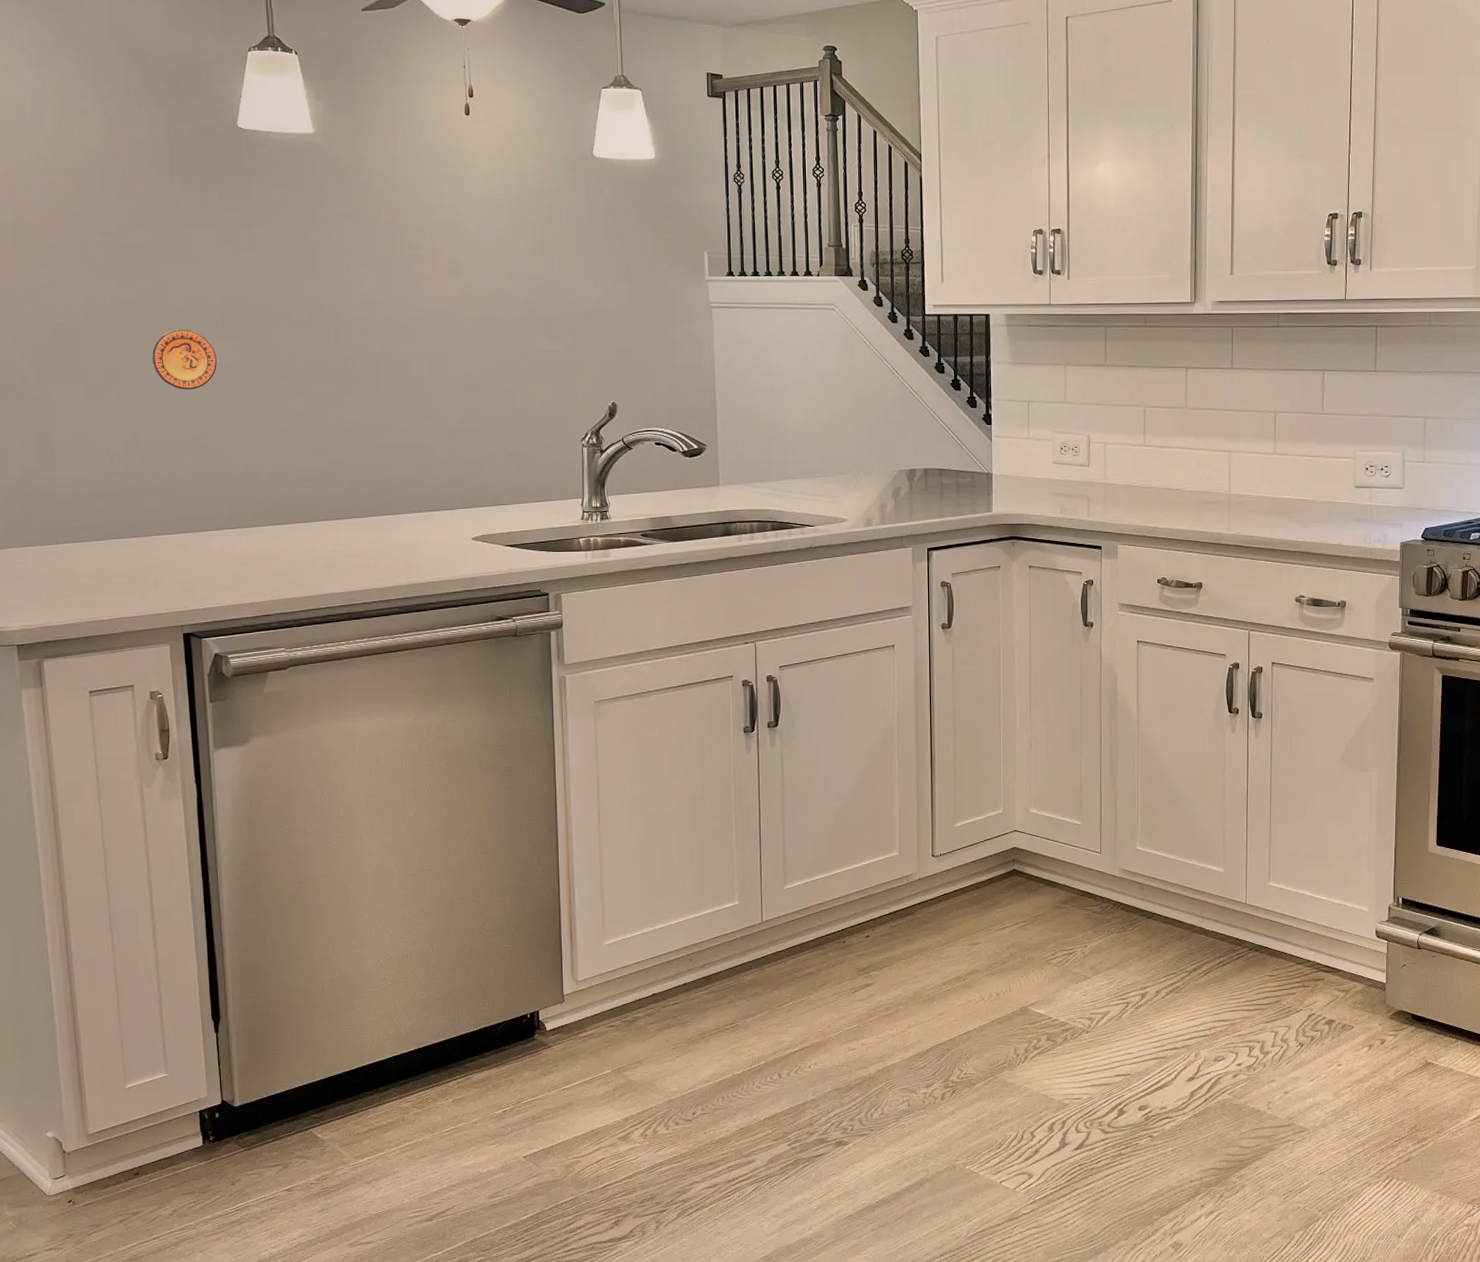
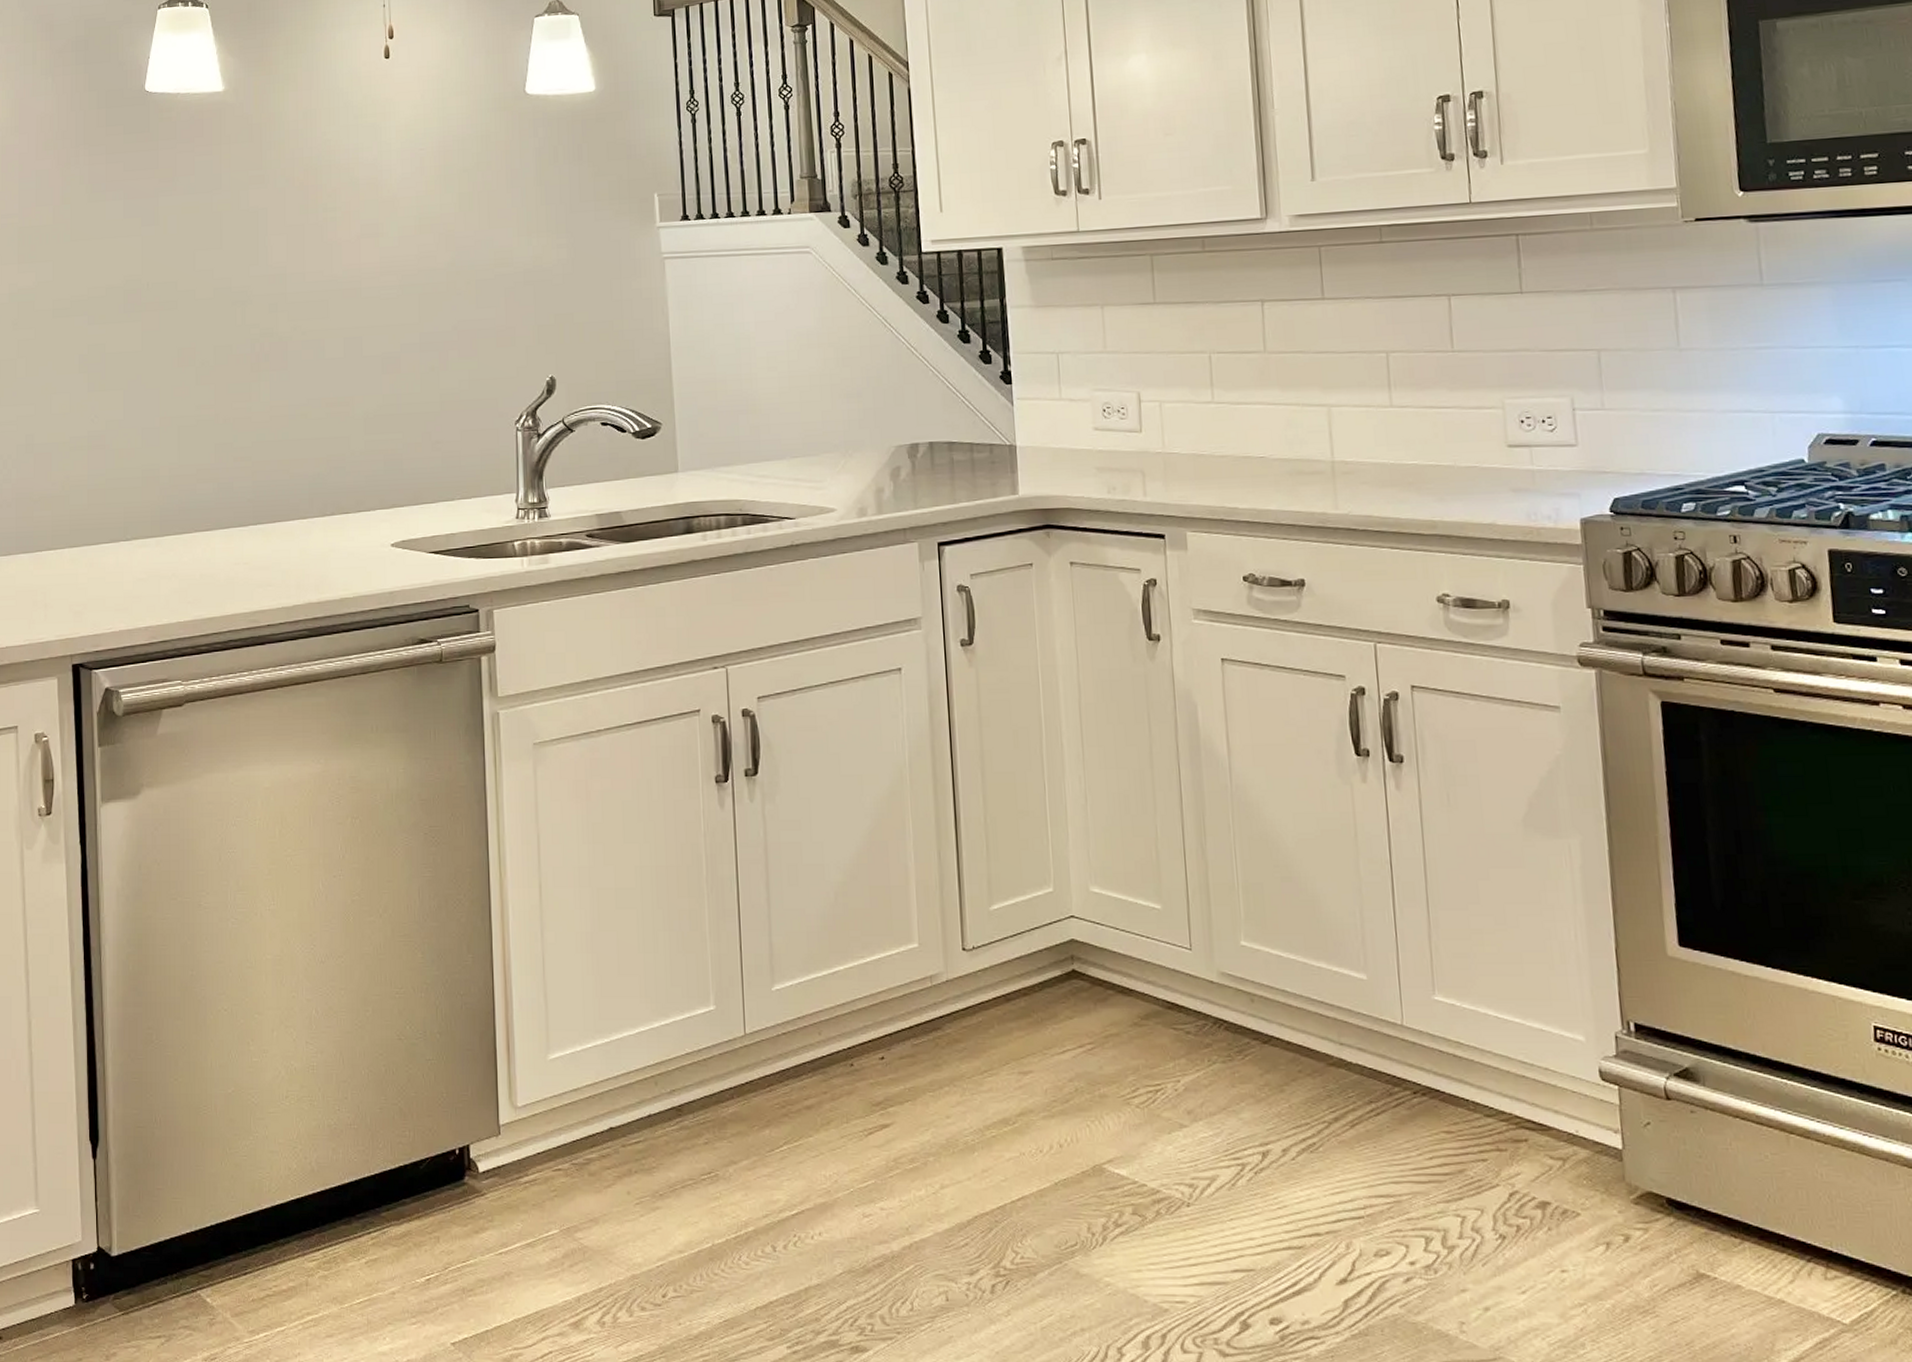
decorative plate: present [152,330,217,390] -> none [50,316,117,383]

